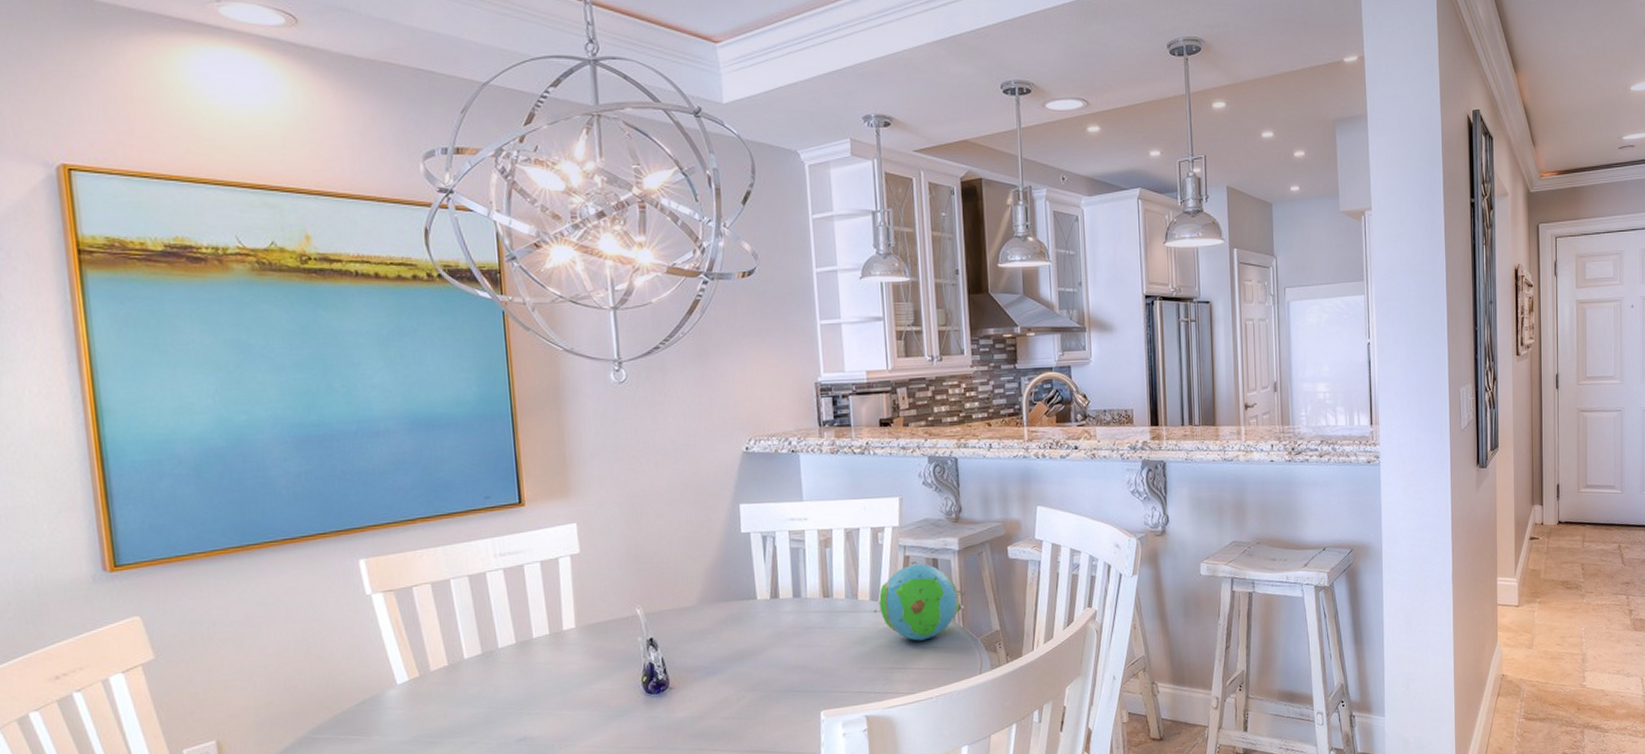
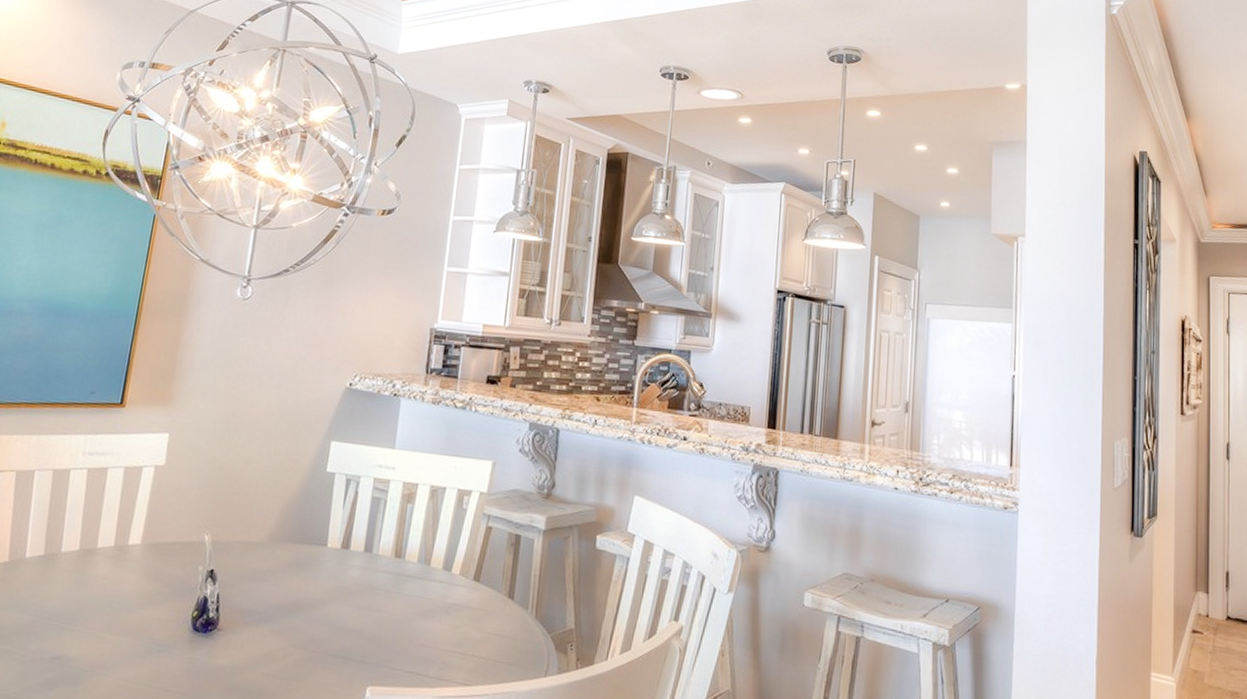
decorative ball: present [873,561,965,641] -> none [443,533,544,626]

